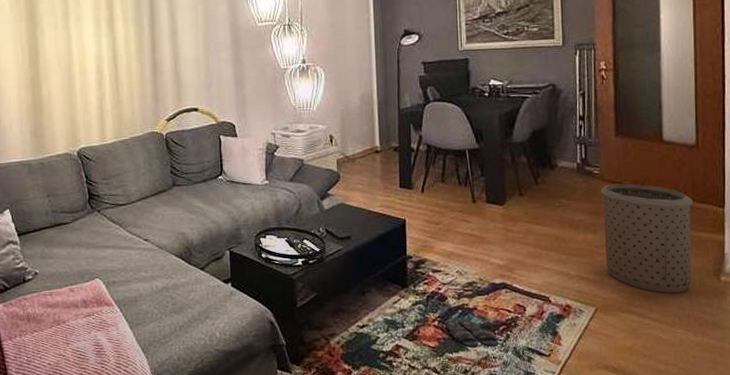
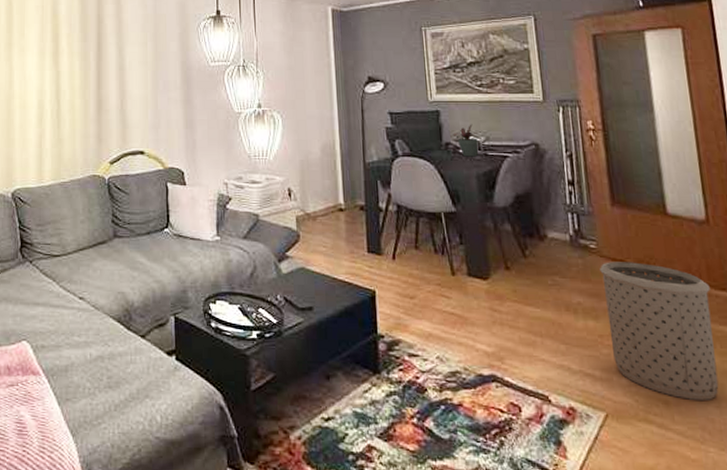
slippers: present [443,319,497,348] -> none [424,417,490,456]
potted plant: none [479,69,504,100] -> present [453,124,480,157]

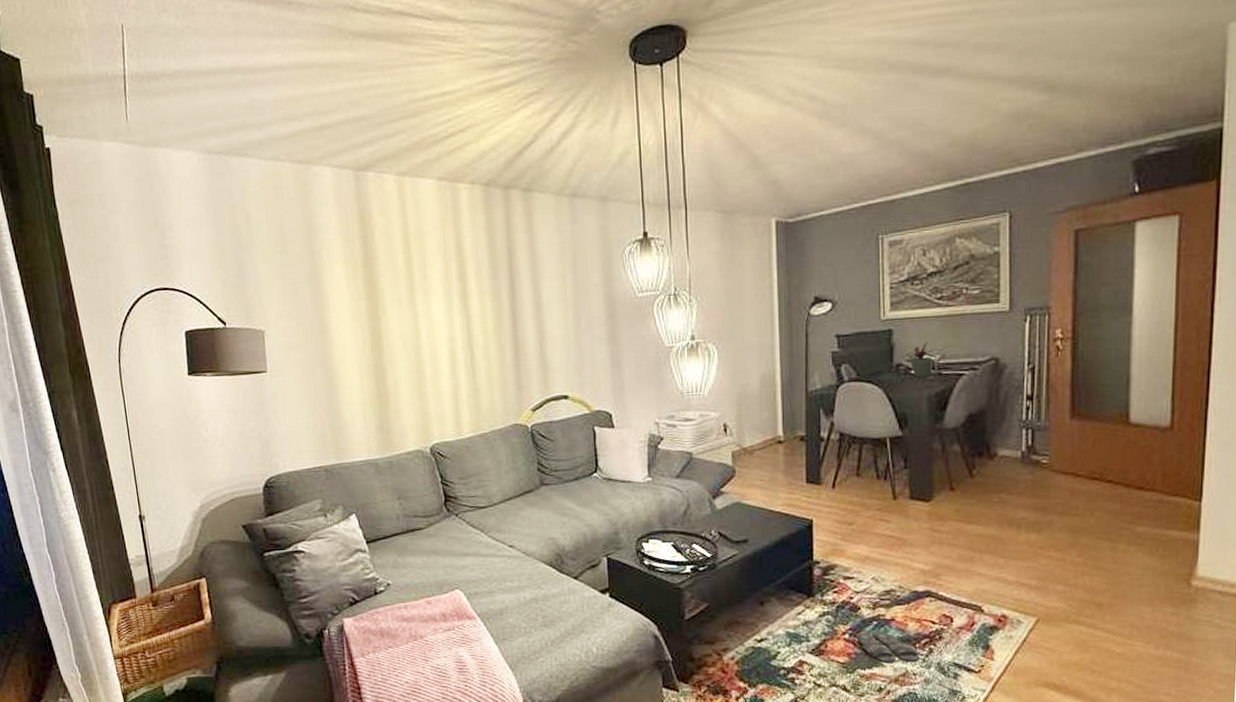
slippers: none [424,417,490,456] -> present [855,631,918,664]
laundry basket: present [600,262,719,401] -> none [1049,474,1162,602]

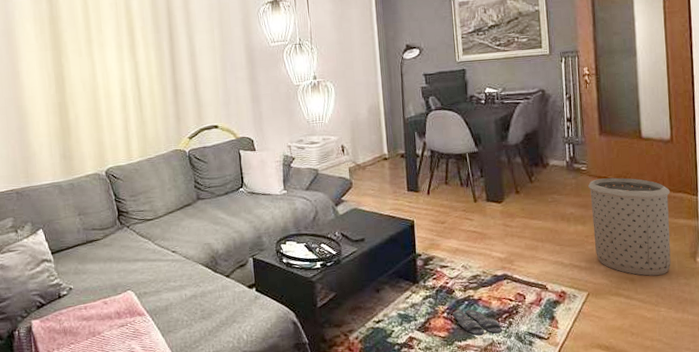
potted plant: present [905,341,935,378] -> none [476,78,498,106]
laundry basket: none [1049,474,1162,602] -> present [588,177,671,276]

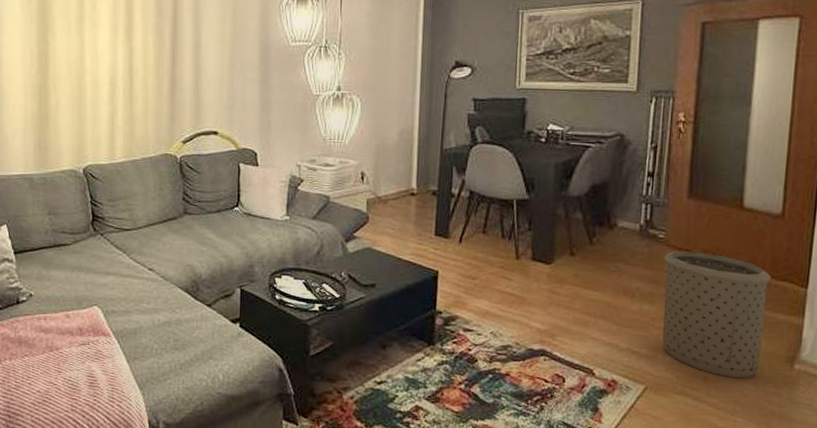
slippers: present [452,309,501,336] -> none [471,384,530,418]

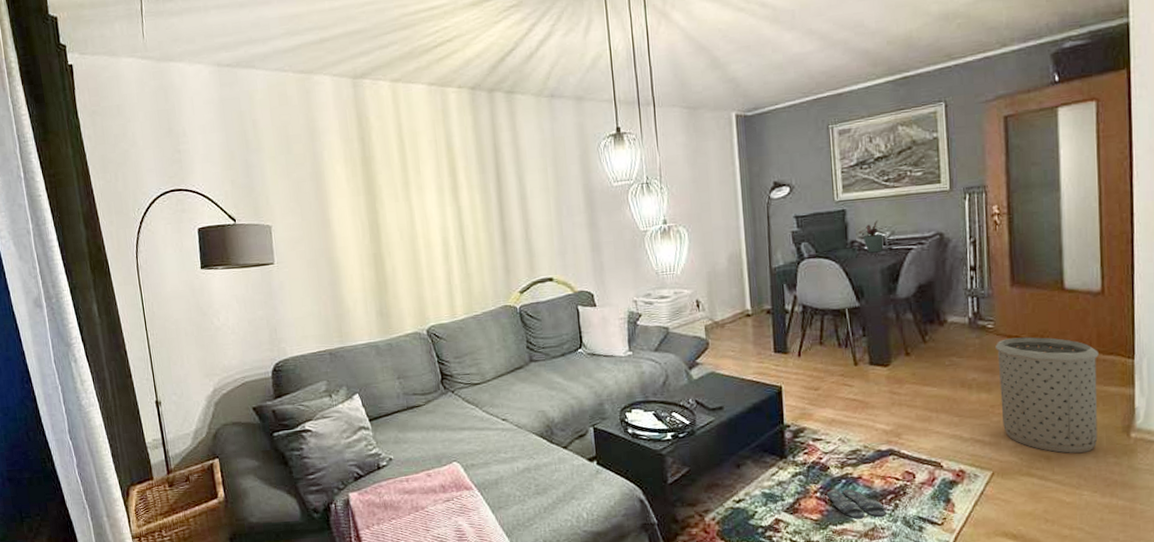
slippers: none [471,384,530,418] -> present [826,489,885,519]
potted plant: none [536,113,565,146] -> present [858,220,885,253]

